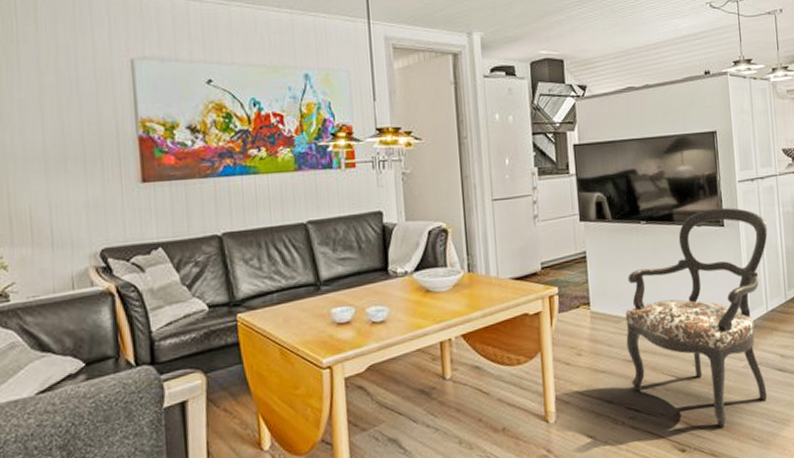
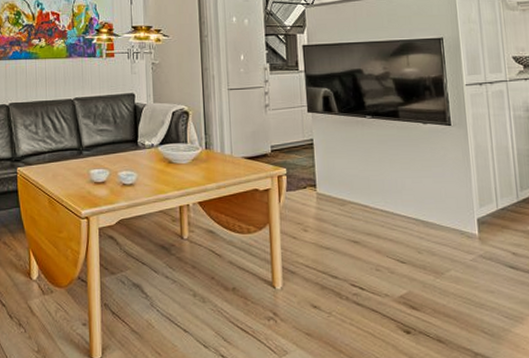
armchair: present [625,207,768,428] -> none [350,108,498,316]

